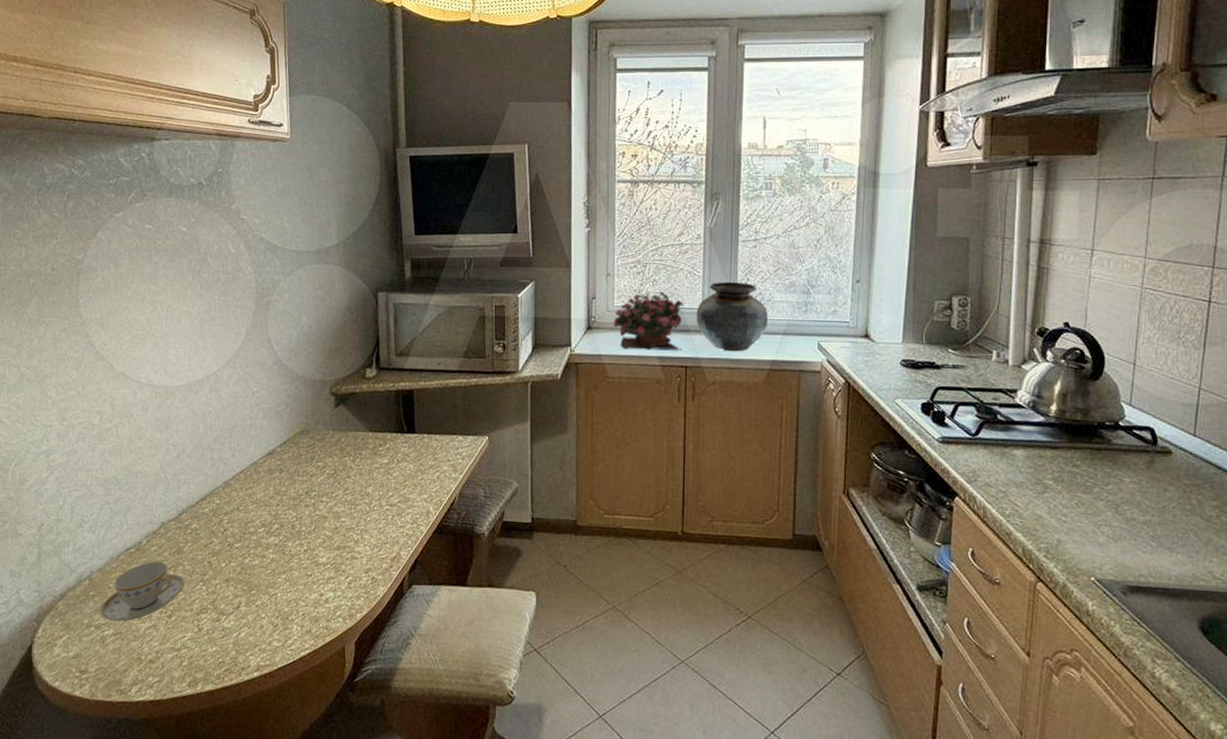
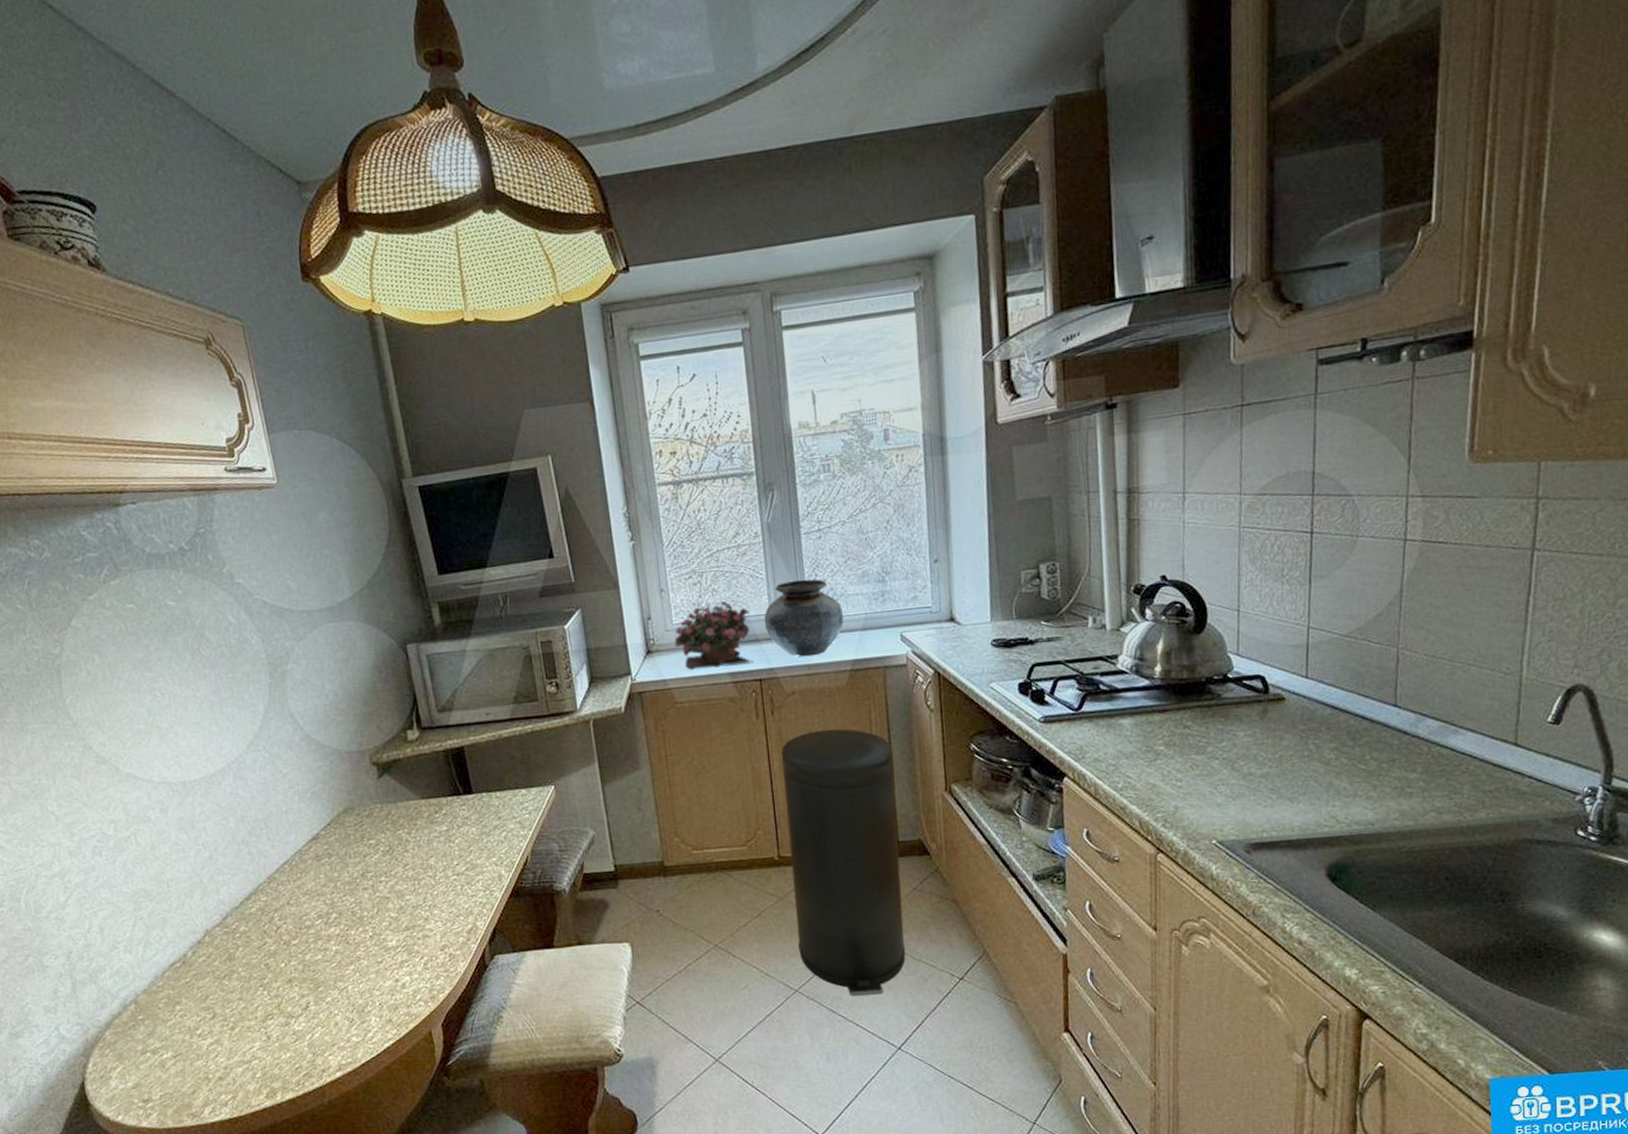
teacup: present [100,561,186,622] -> none [153,972,244,1044]
pedal bin: none [690,420,799,677] -> present [780,728,906,996]

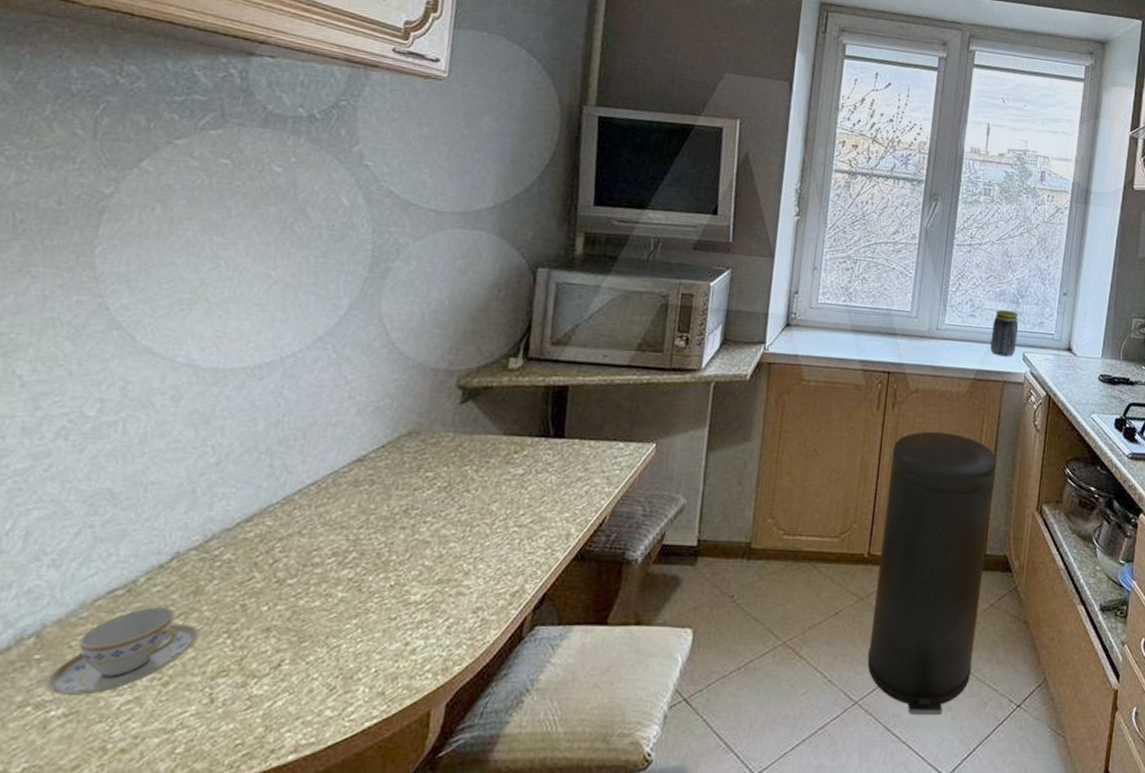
teacup: none [153,972,244,1044] -> present [45,607,201,697]
potted flower: present [674,601,754,670] -> none [814,289,892,354]
vase: present [764,579,844,657] -> none [903,285,977,359]
jar: none [860,591,891,642] -> present [990,309,1019,357]

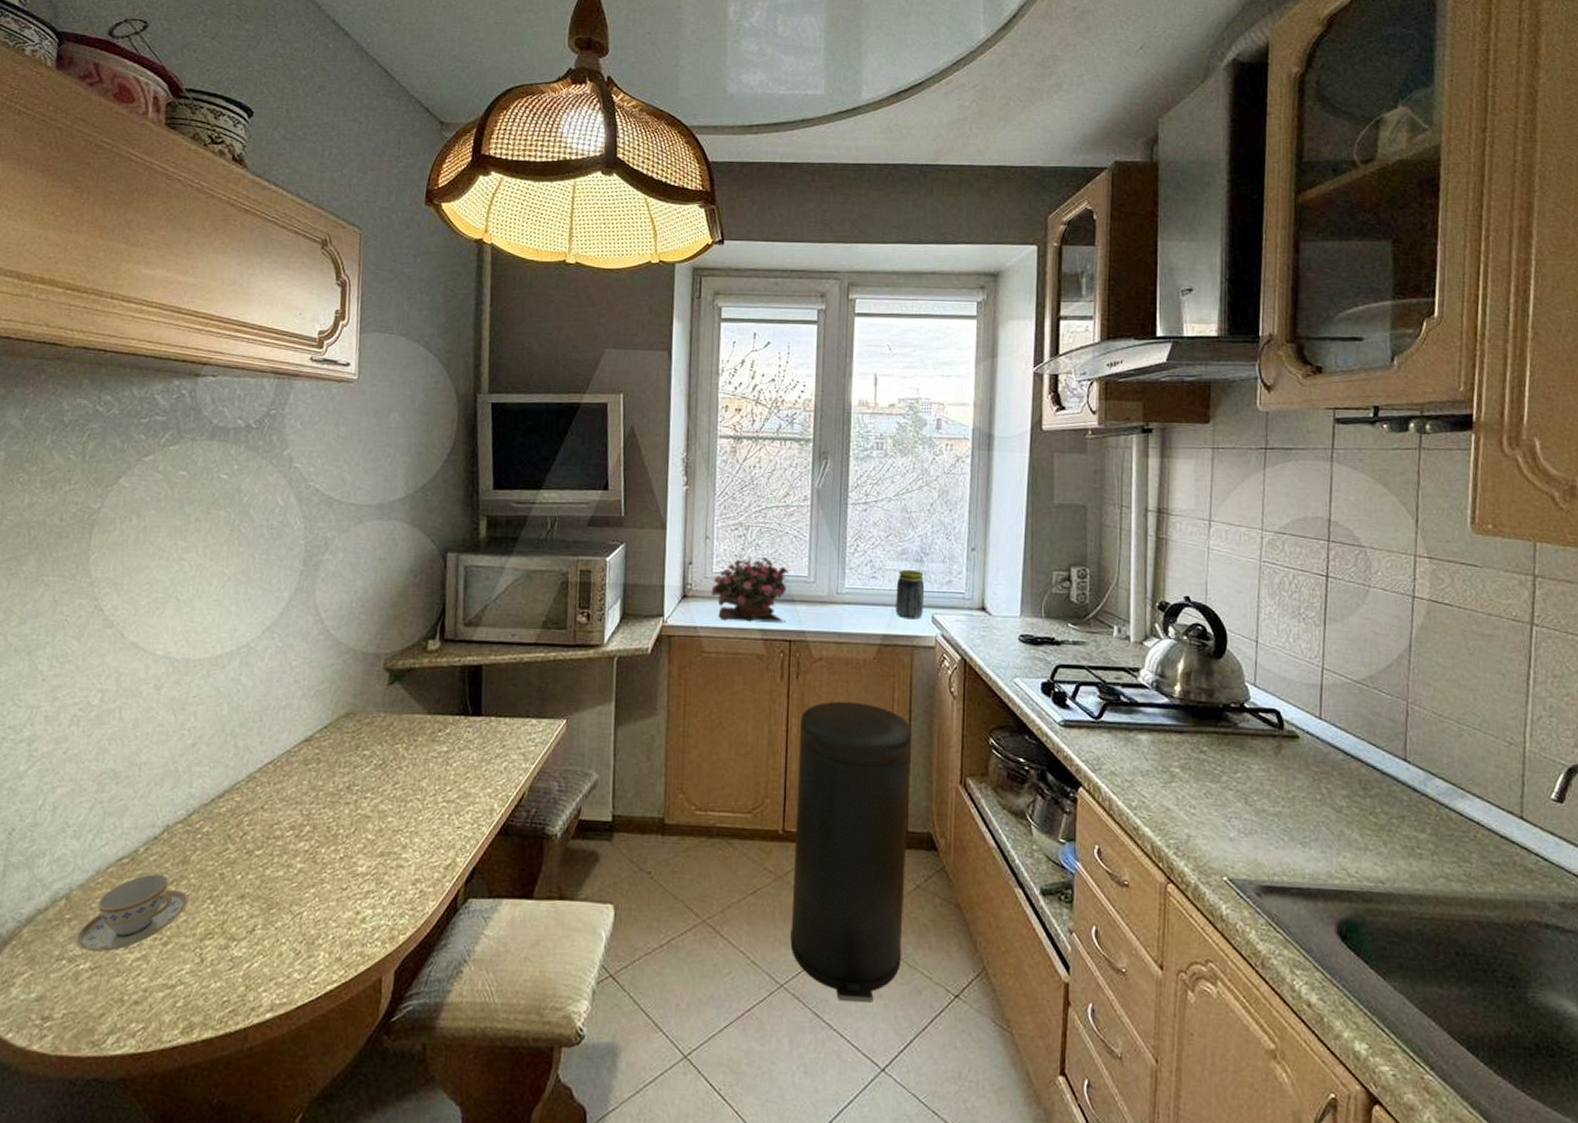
potted flower: none [814,289,892,354] -> present [711,557,788,622]

